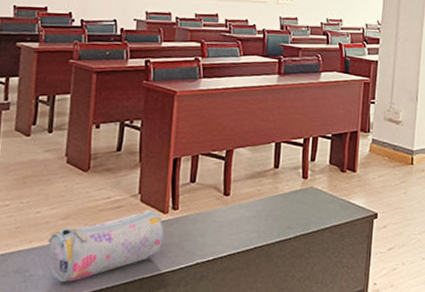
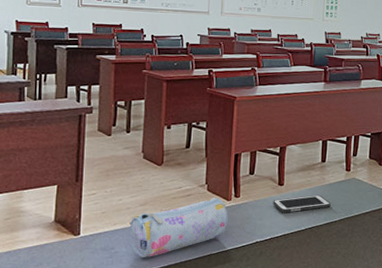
cell phone: none [217,206,285,228] -> present [273,194,331,213]

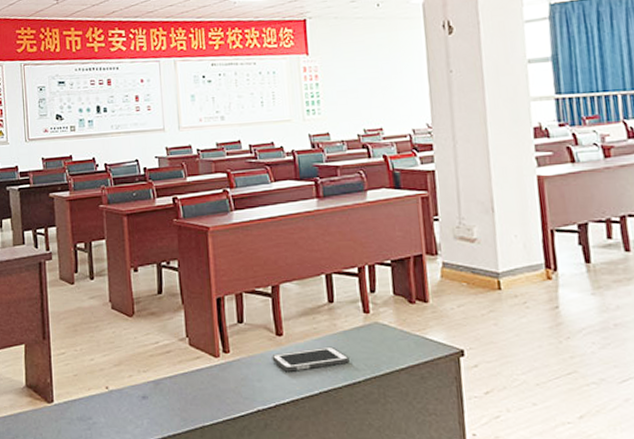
pencil case: present [129,197,228,258] -> none [105,354,219,431]

